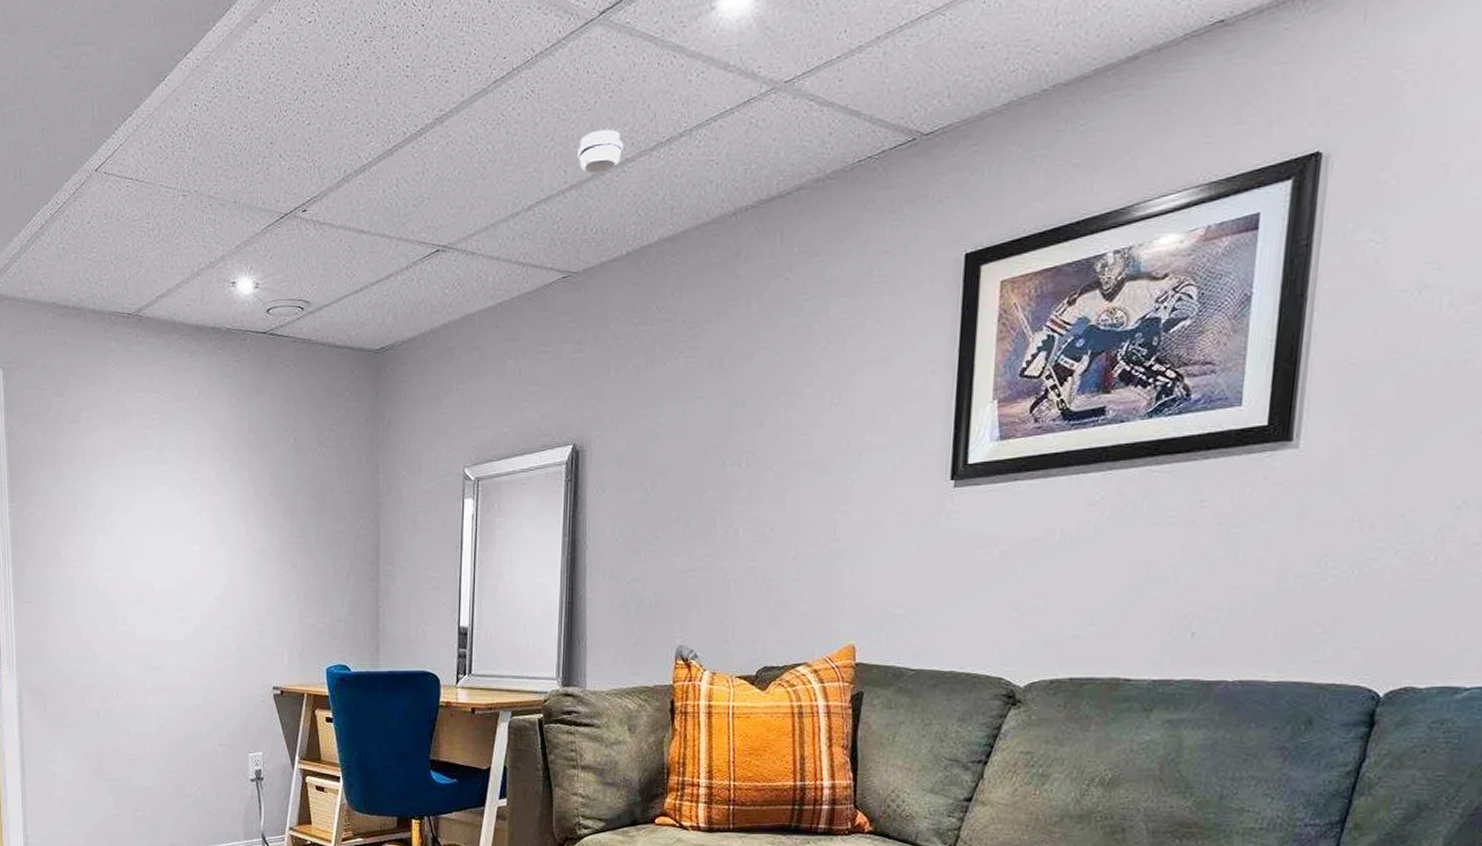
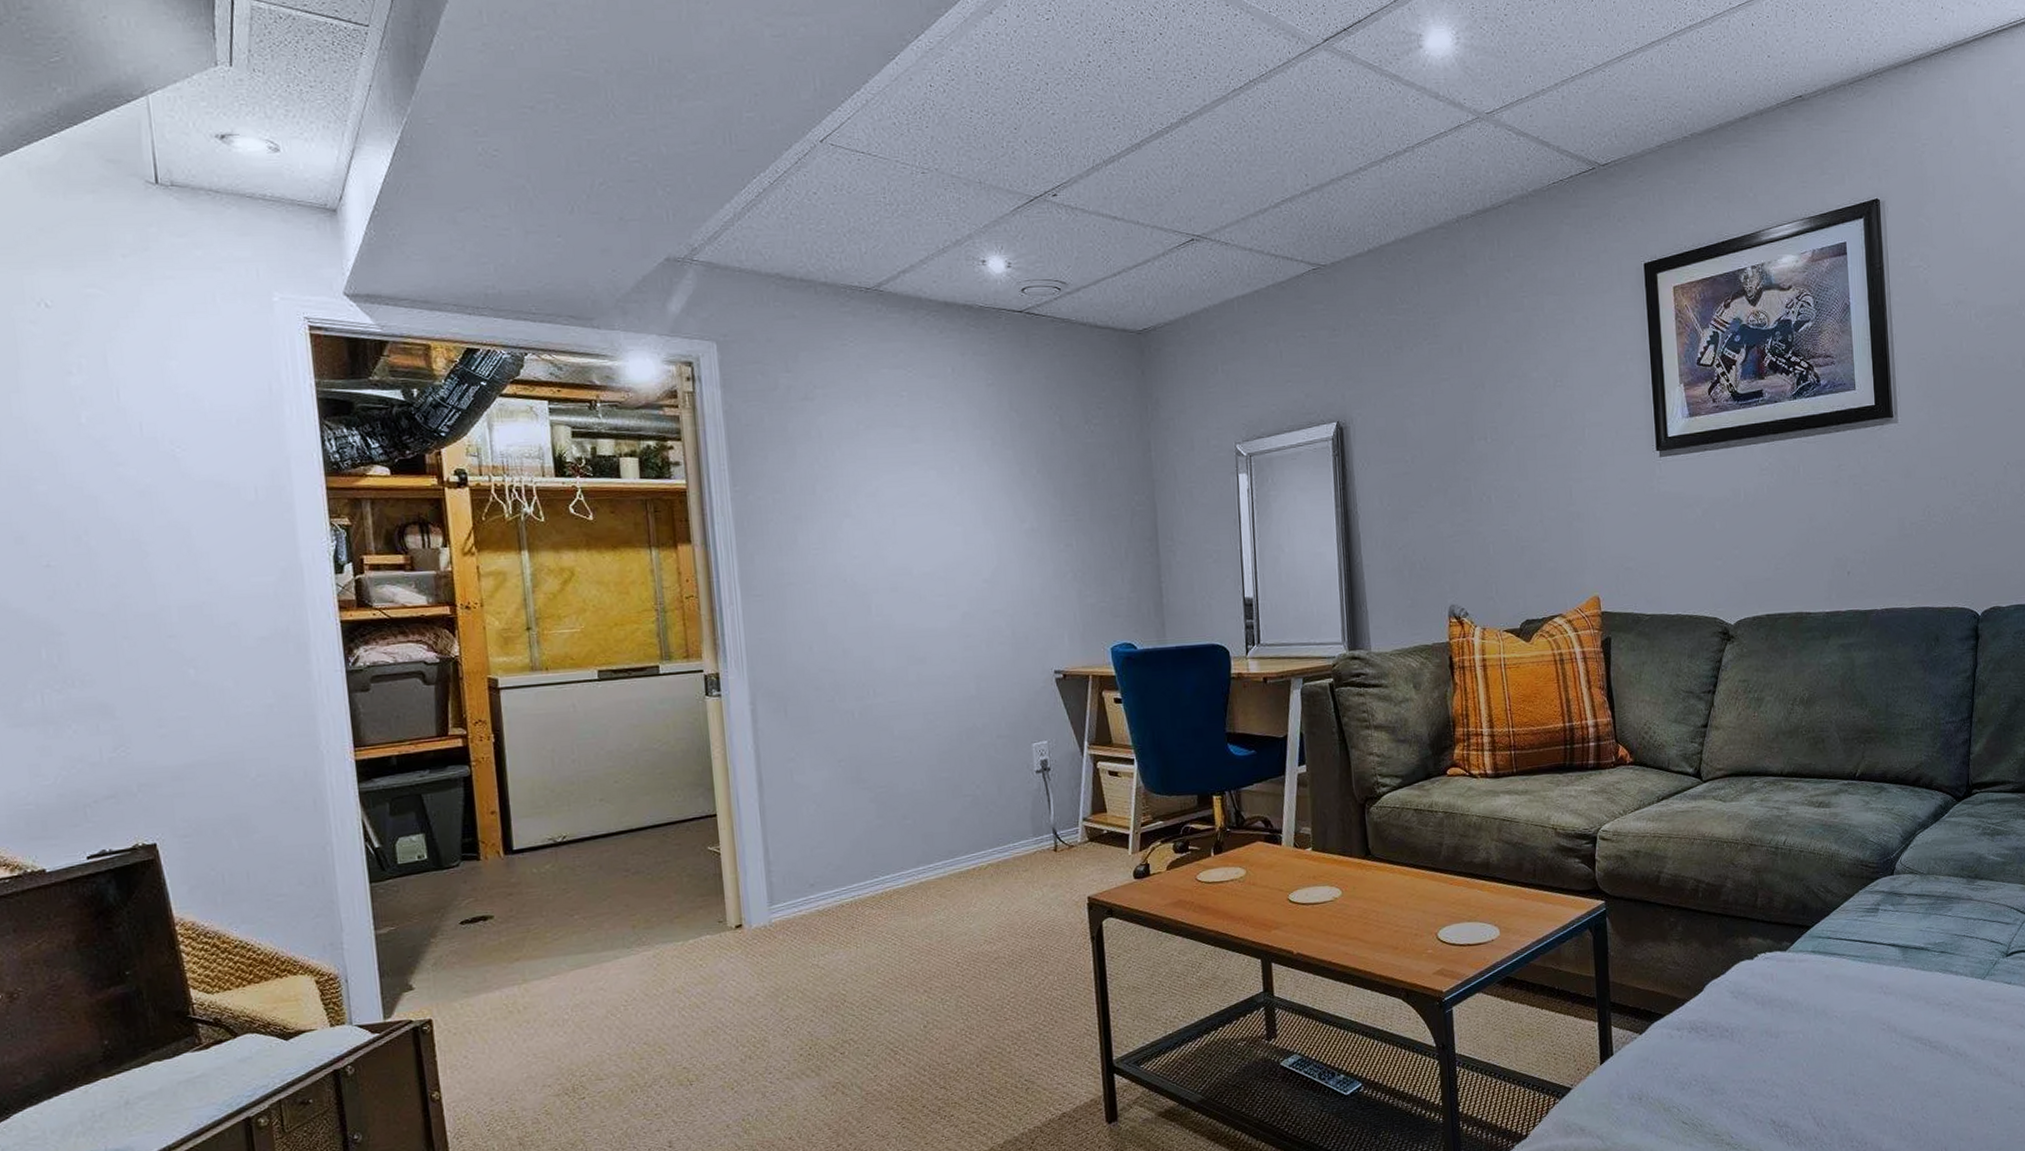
smoke detector: present [578,128,624,175] -> none [1316,140,1357,179]

